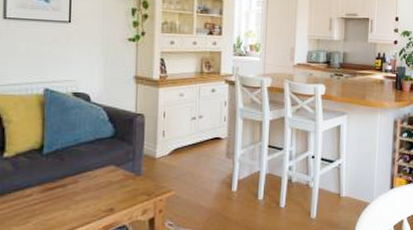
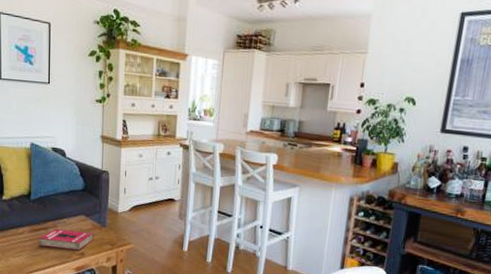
book: none [53,184,126,207] -> present [38,229,94,250]

